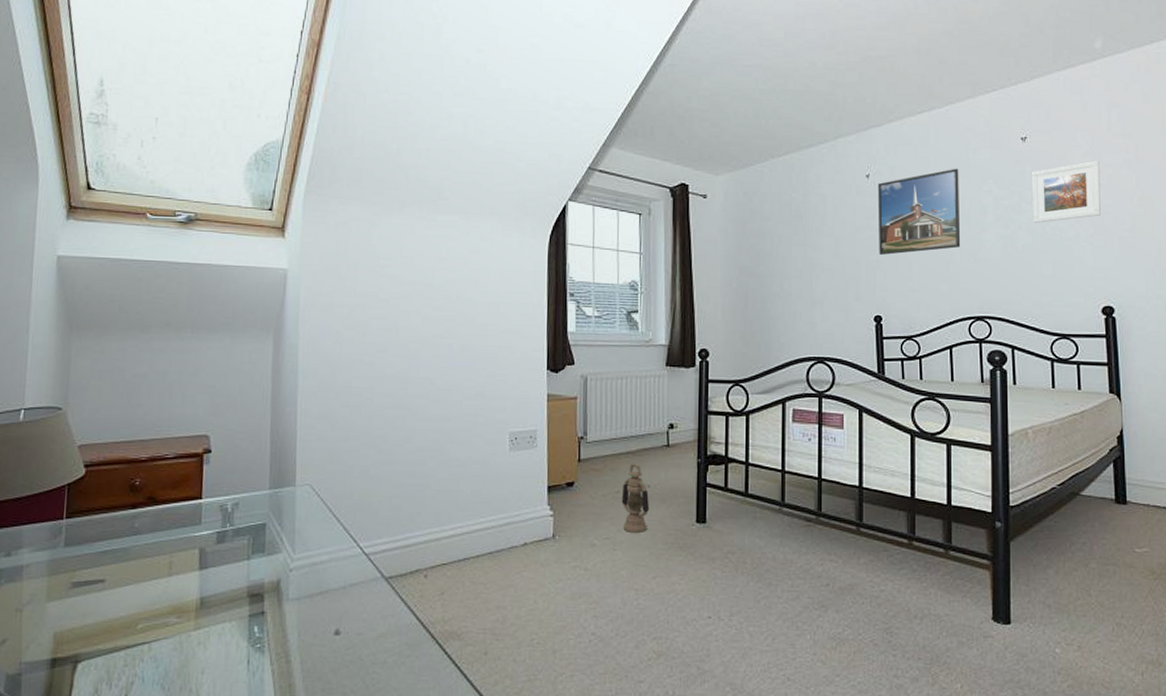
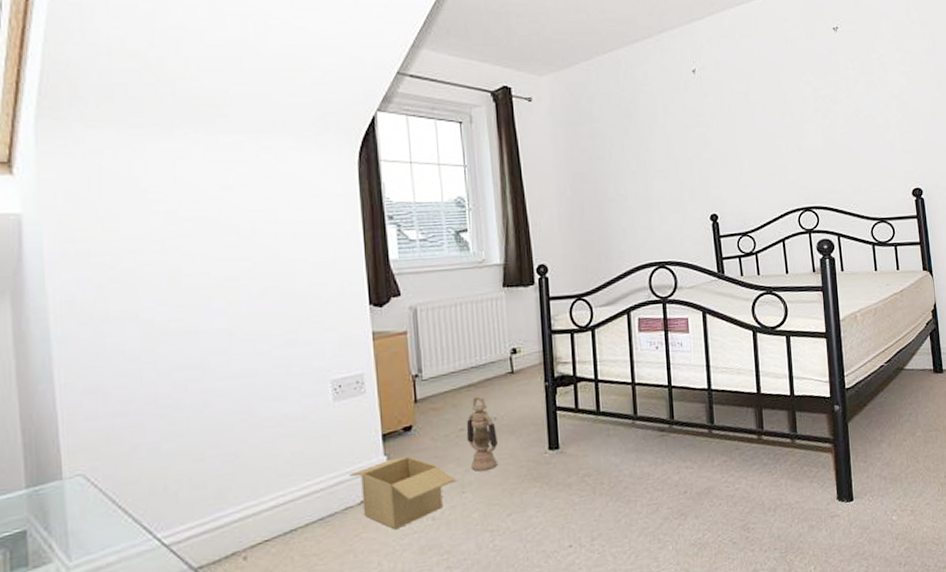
cardboard box: none [517,508,608,574] -> present [349,456,455,530]
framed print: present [878,168,961,256] -> none [704,60,786,153]
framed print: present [1031,160,1102,223] -> none [844,48,907,111]

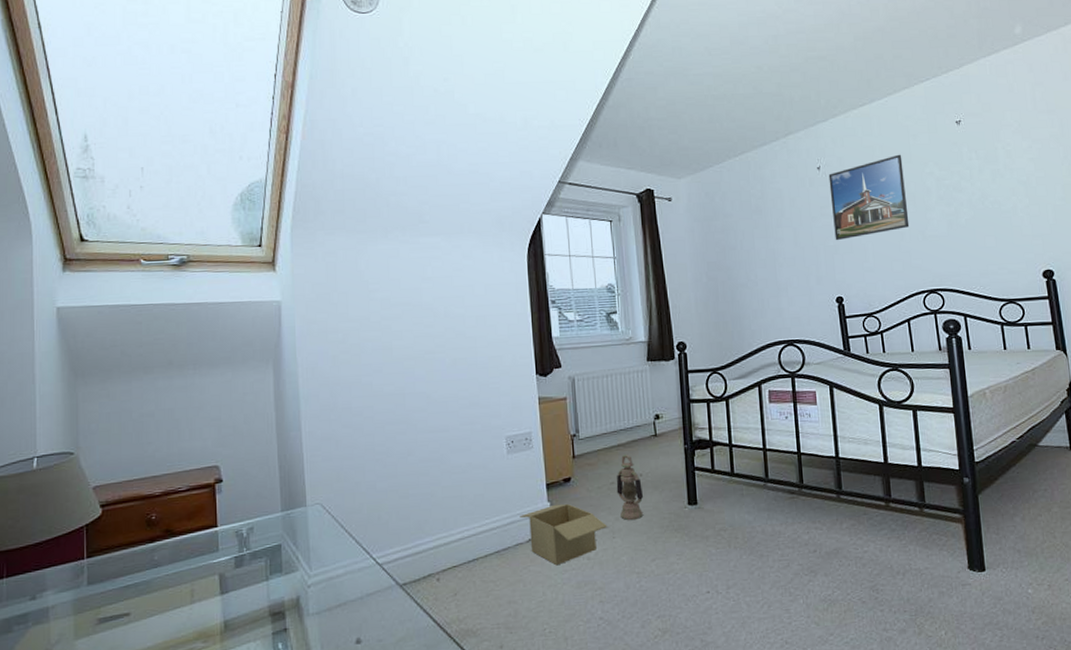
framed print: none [704,60,786,153] -> present [828,154,910,241]

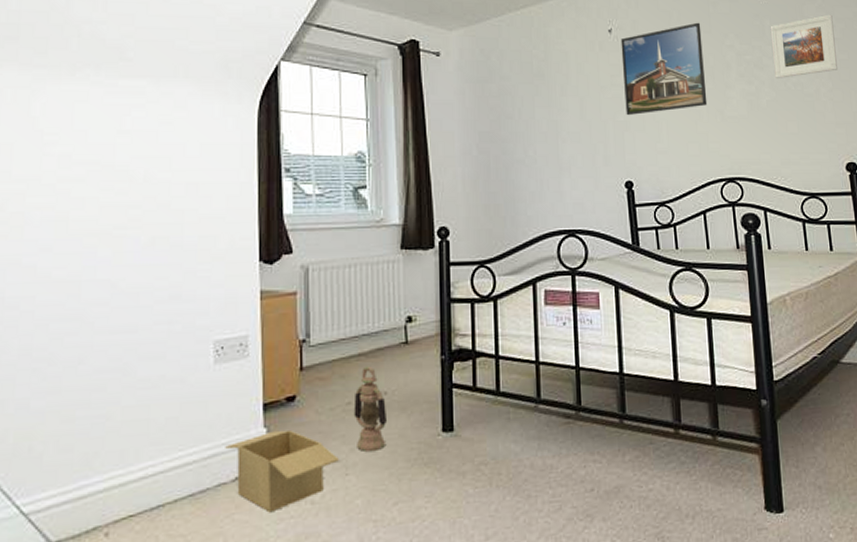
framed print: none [968,136,1035,199] -> present [770,14,839,78]

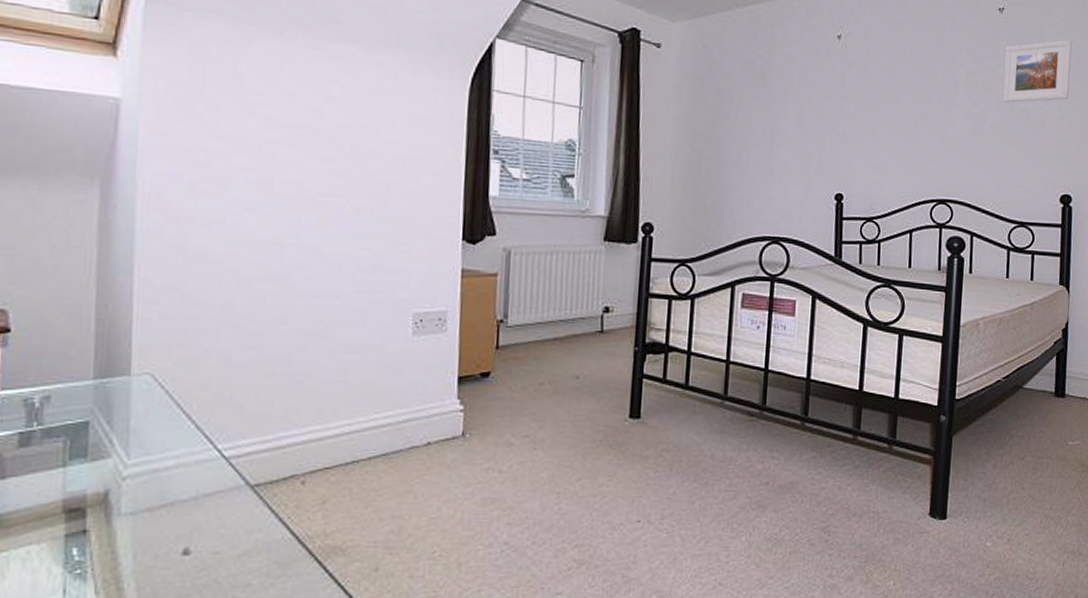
cardboard box: present [225,429,339,513] -> none [419,402,528,477]
lantern: present [353,366,388,452] -> none [545,350,578,429]
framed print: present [620,22,708,116] -> none [845,35,934,128]

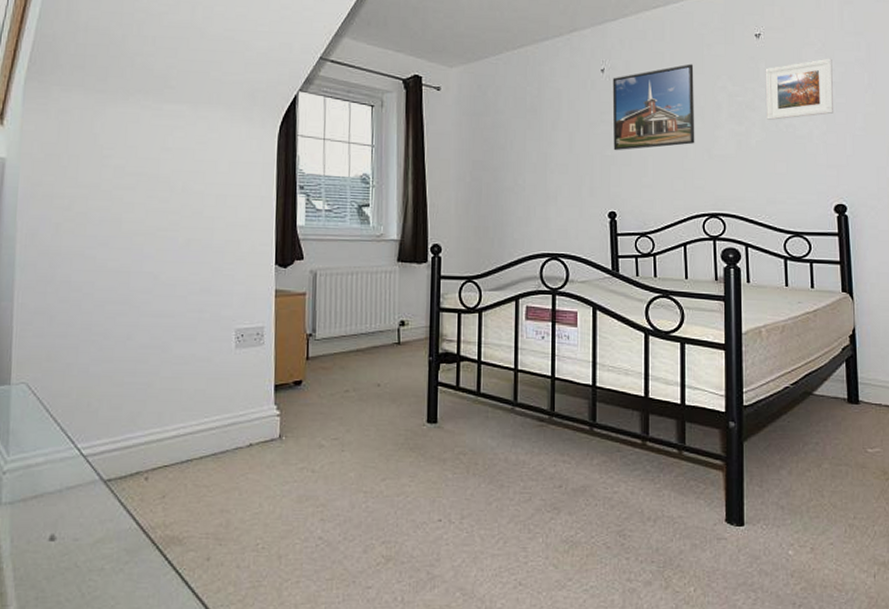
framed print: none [845,35,934,128] -> present [612,64,695,151]

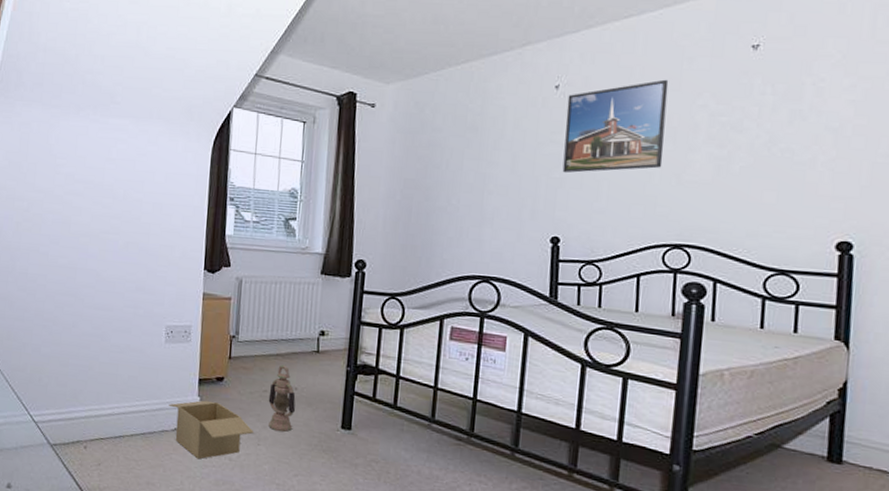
cardboard box: none [242,408,336,476] -> present [169,400,253,460]
lantern: none [350,360,380,433] -> present [268,364,296,432]
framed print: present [765,58,834,120] -> none [757,72,854,143]

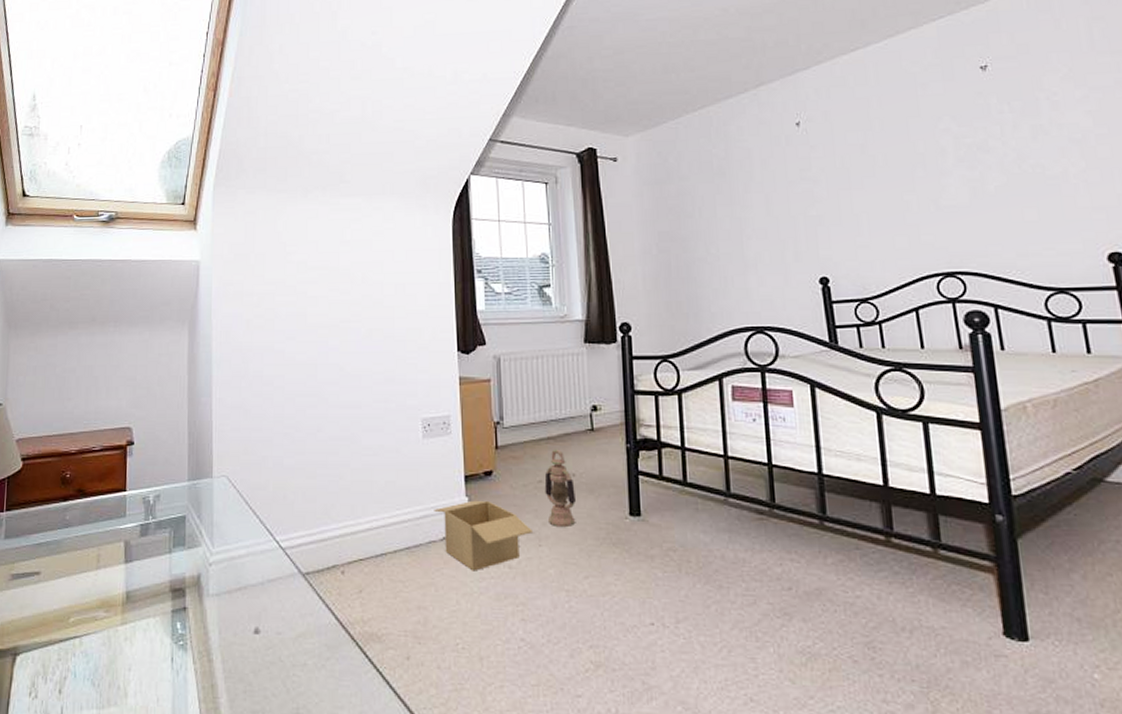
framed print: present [562,79,669,173] -> none [810,107,918,210]

